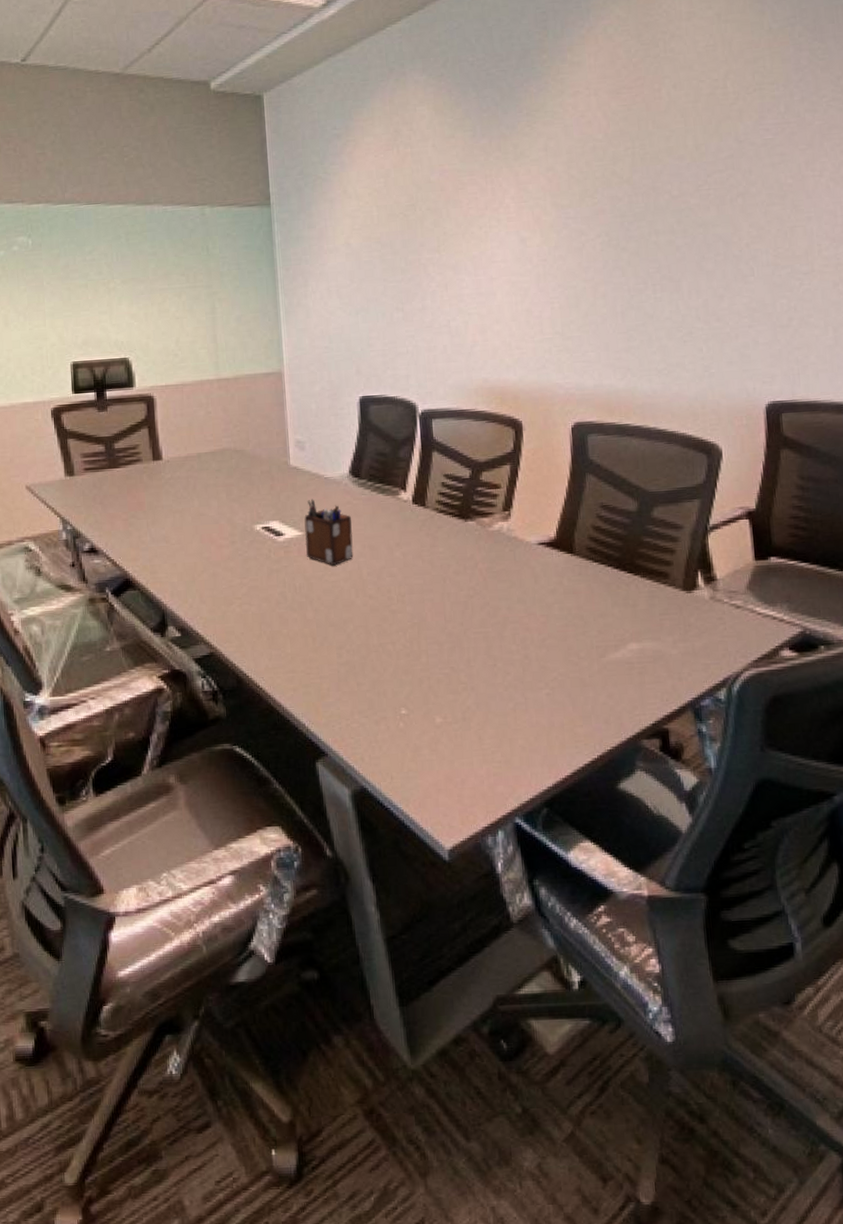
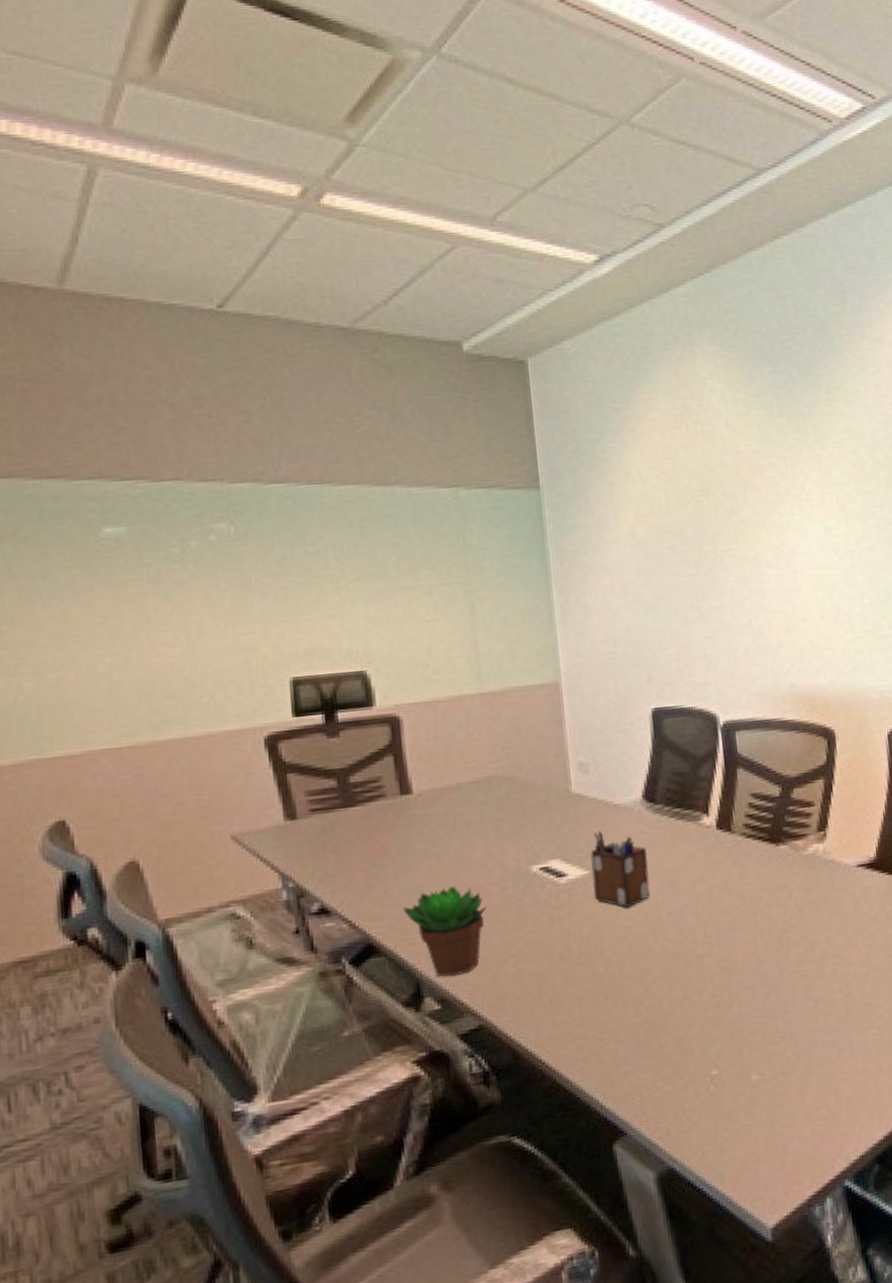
succulent plant: none [153,537,220,611] -> present [403,886,488,977]

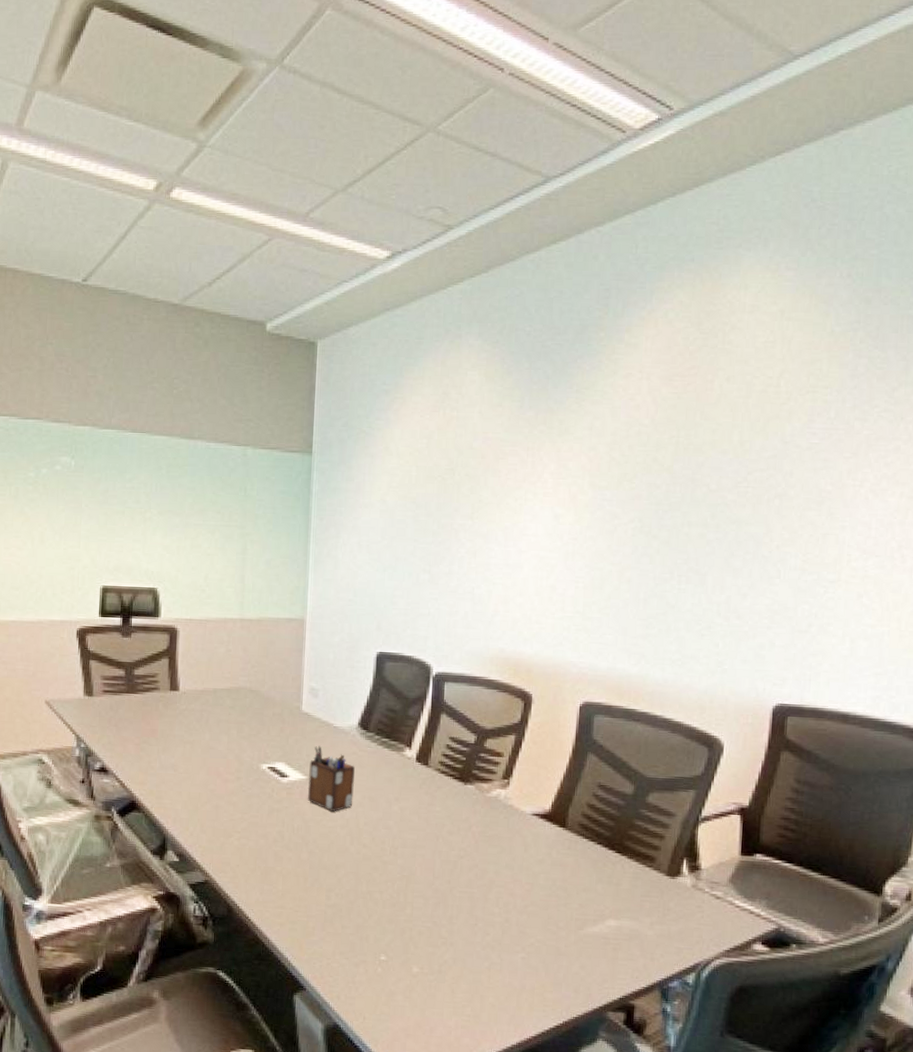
succulent plant: present [403,886,488,977] -> none [160,768,224,839]

